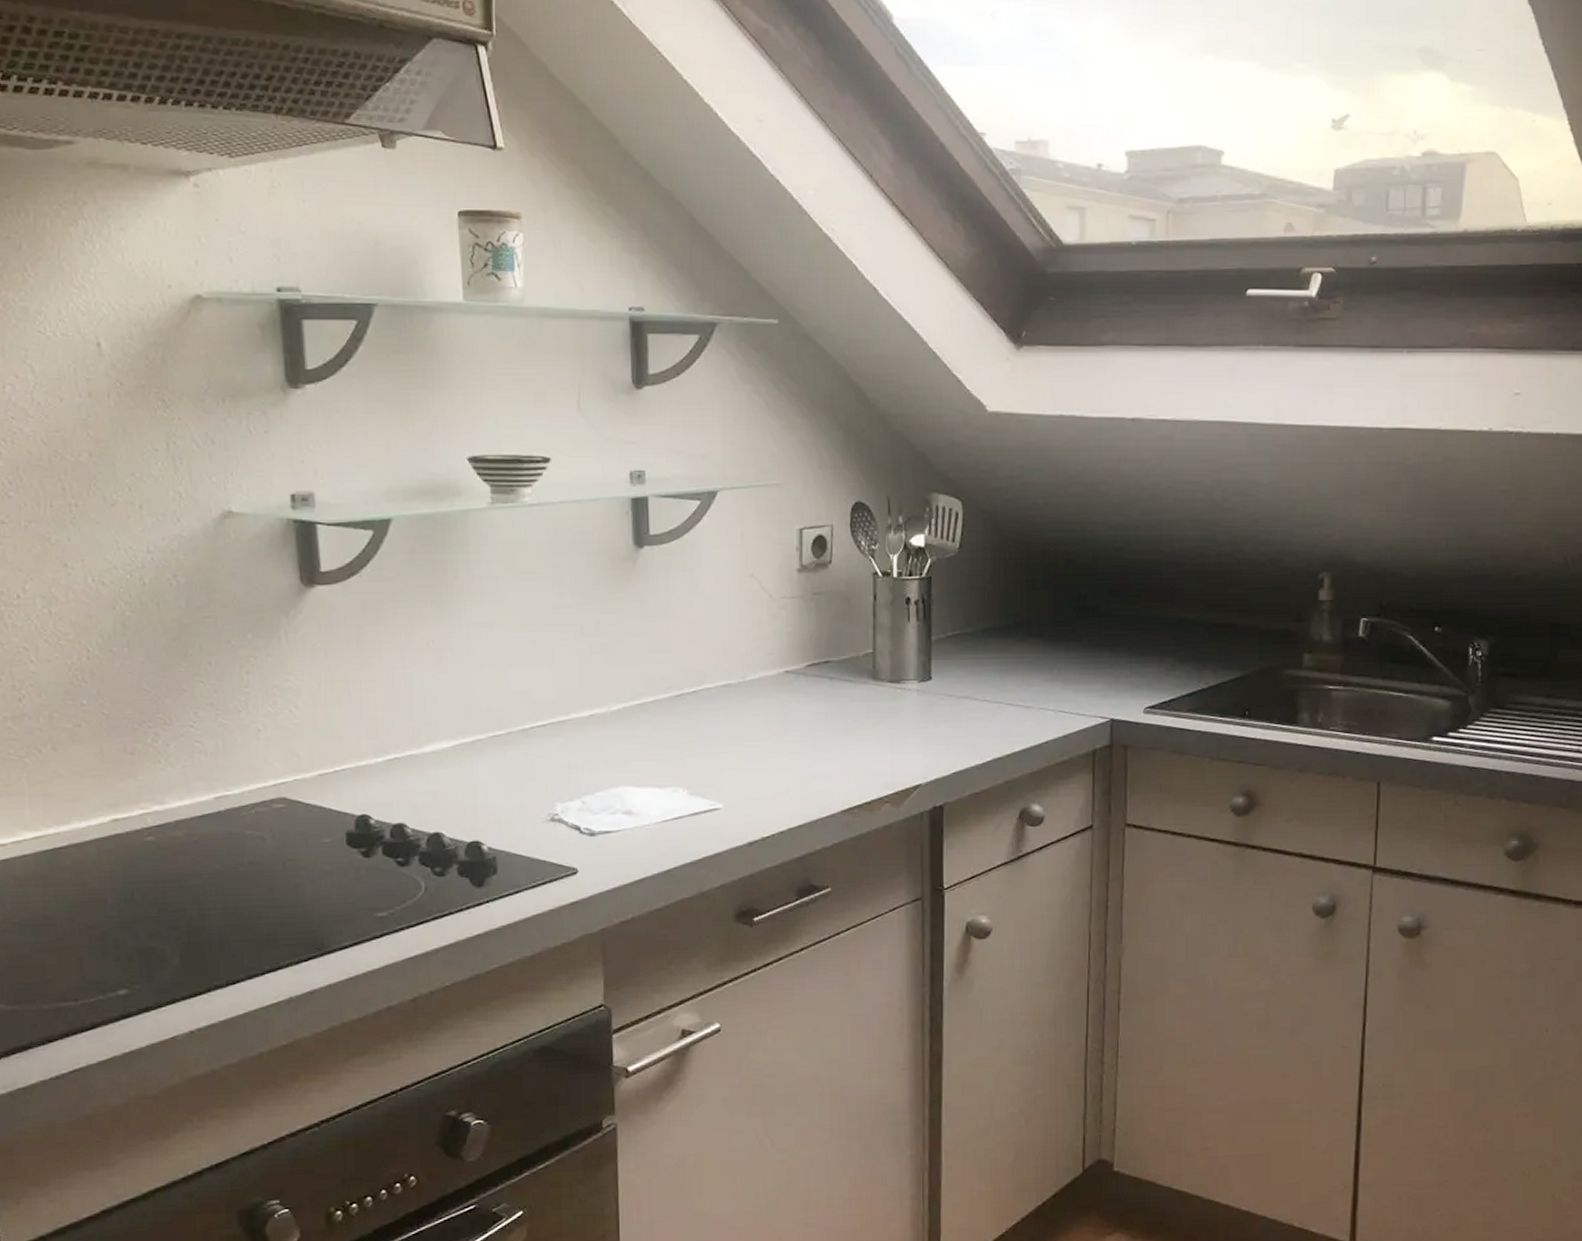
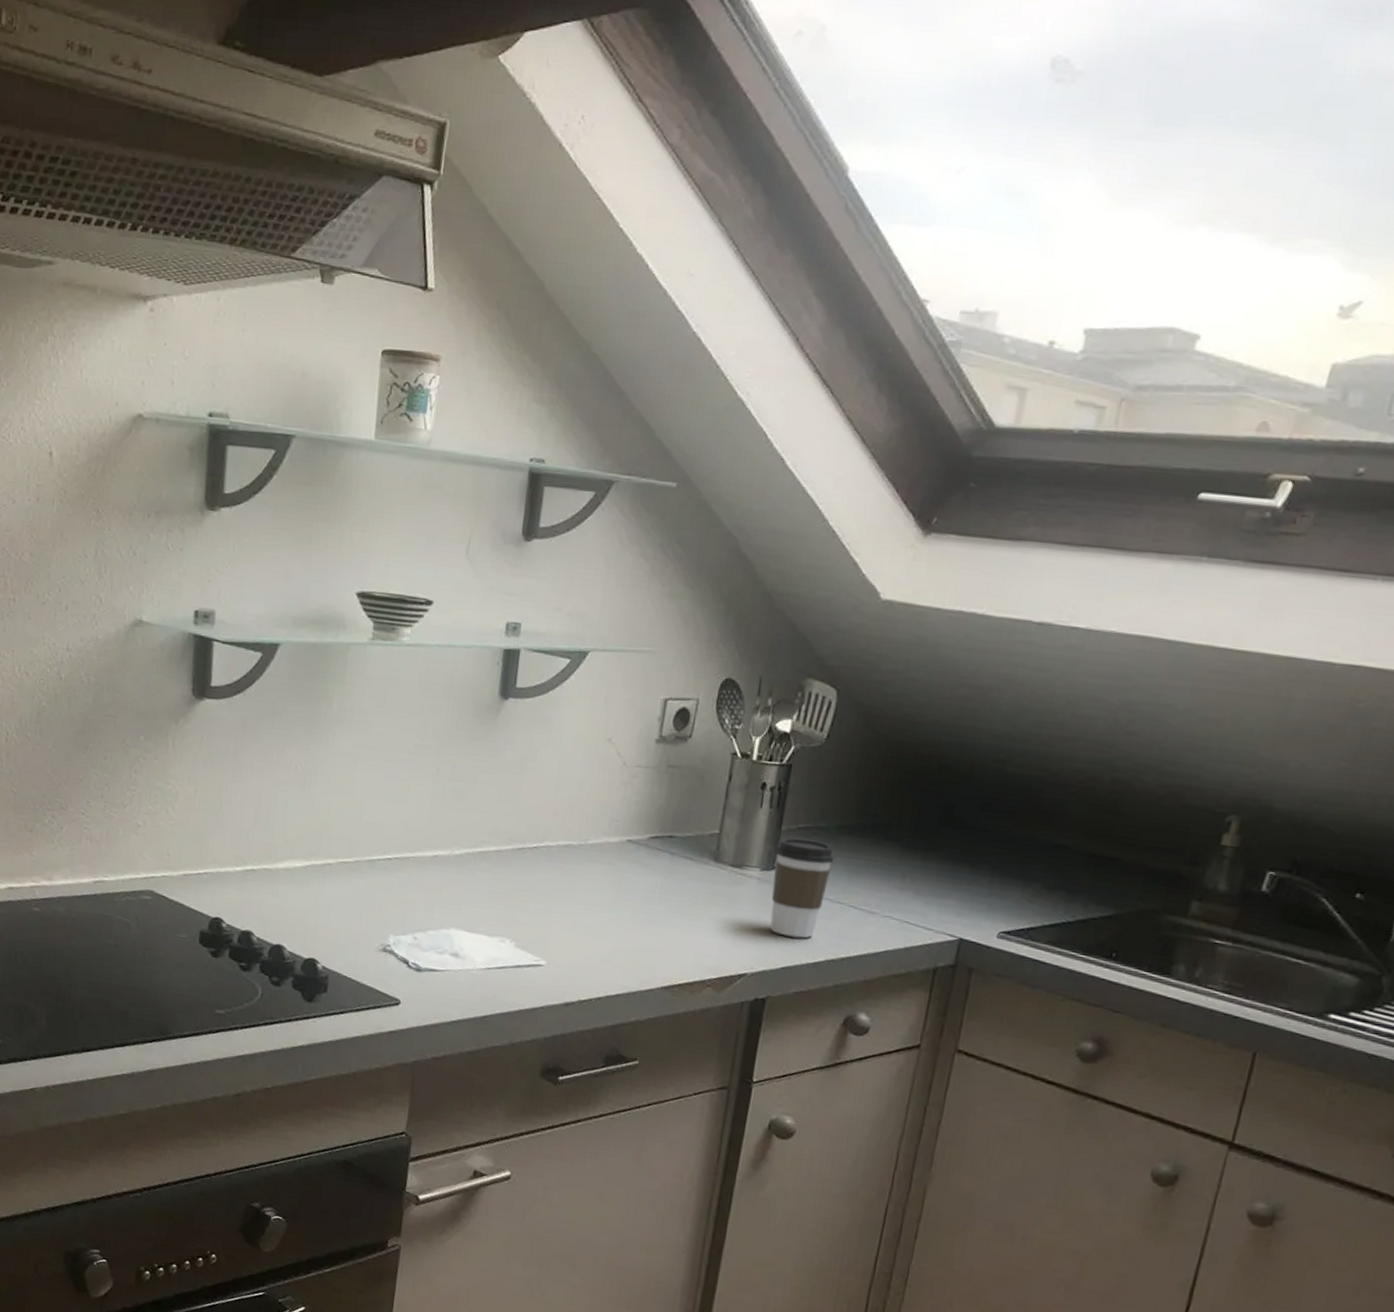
coffee cup: none [929,646,986,742] -> present [769,837,835,939]

